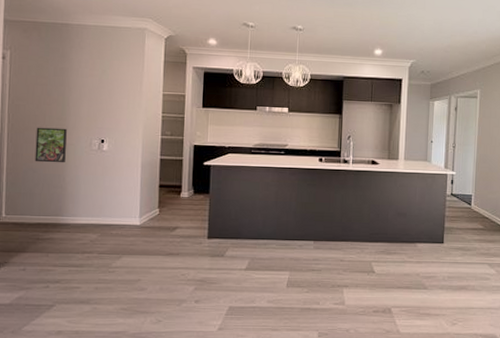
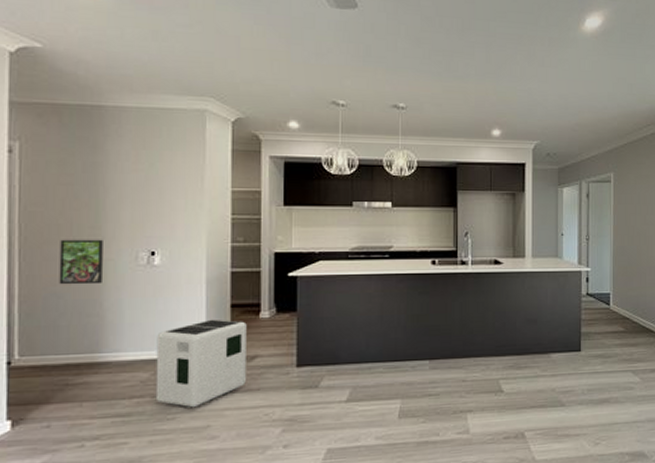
air purifier: none [101,195,171,265] -> present [155,319,247,408]

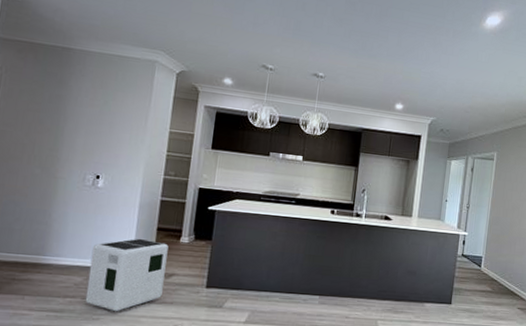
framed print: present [59,239,103,285] -> none [18,156,58,198]

